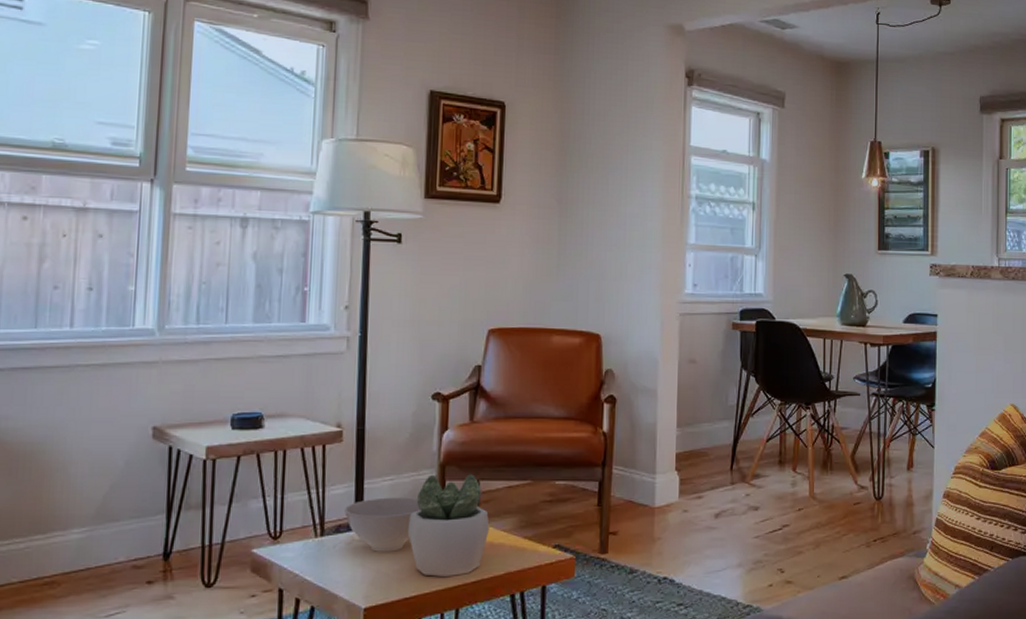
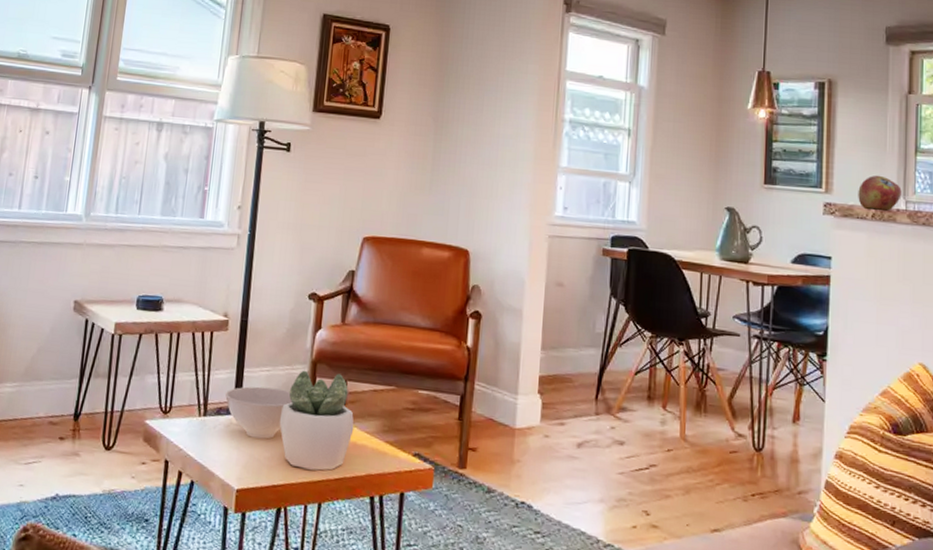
fruit: none [959,236,995,269] -> present [858,175,902,212]

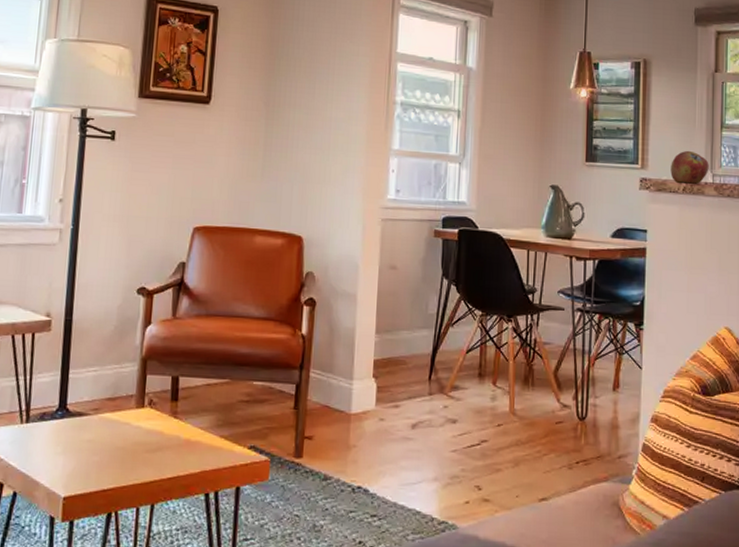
bowl: present [224,386,293,439] -> none [48,388,122,443]
succulent plant: present [279,370,354,471] -> none [108,368,188,472]

